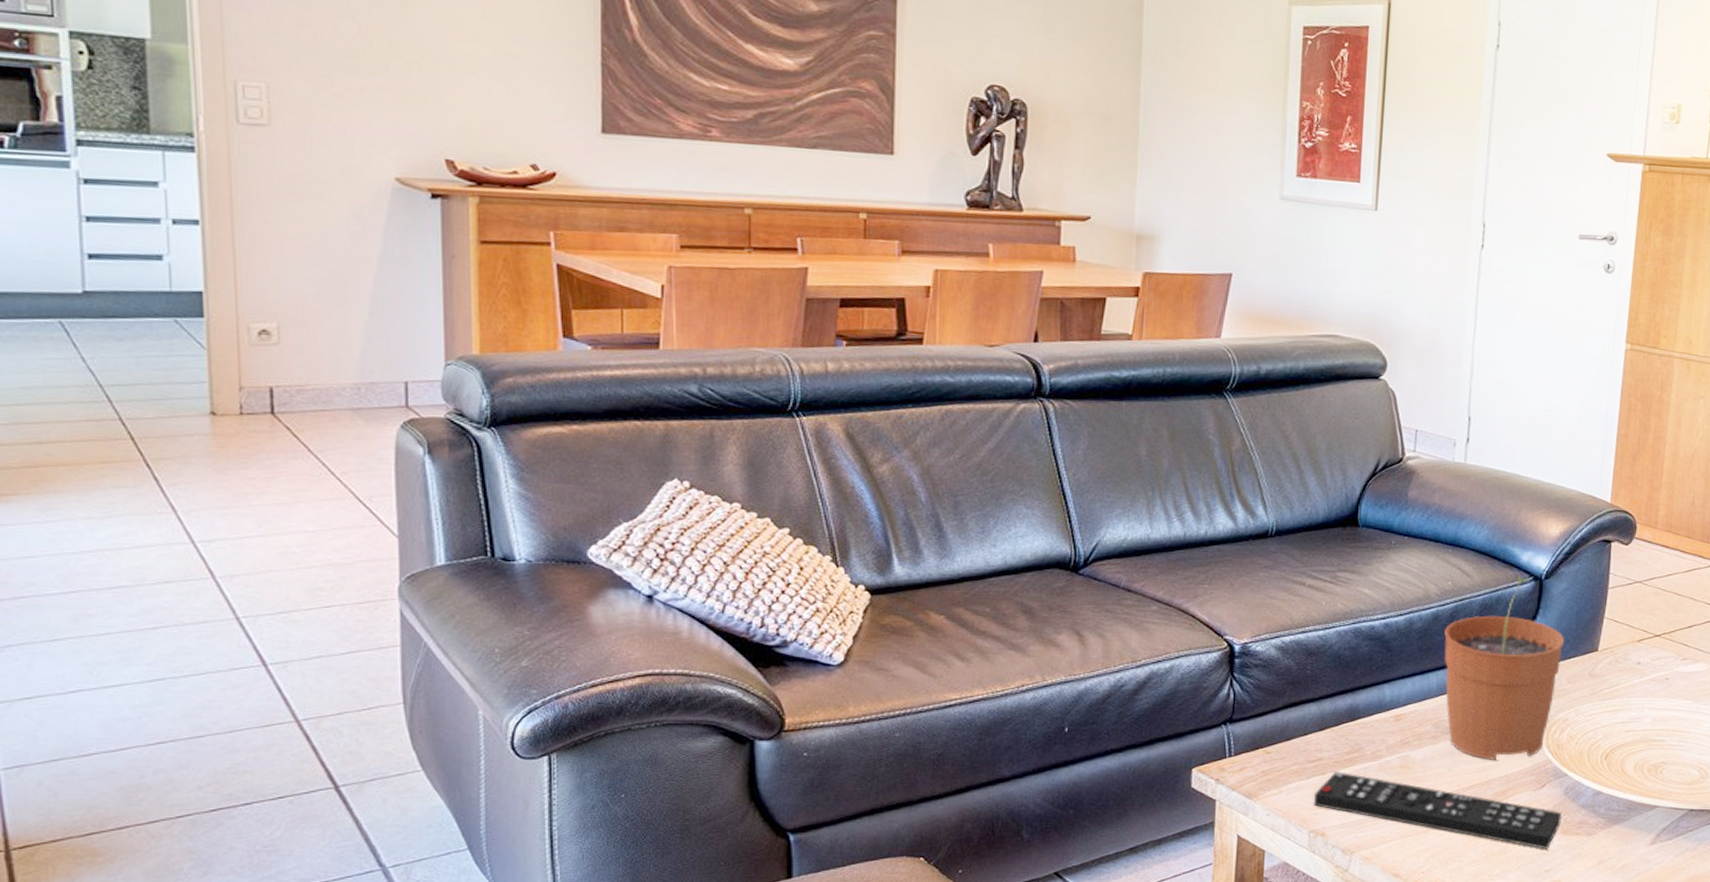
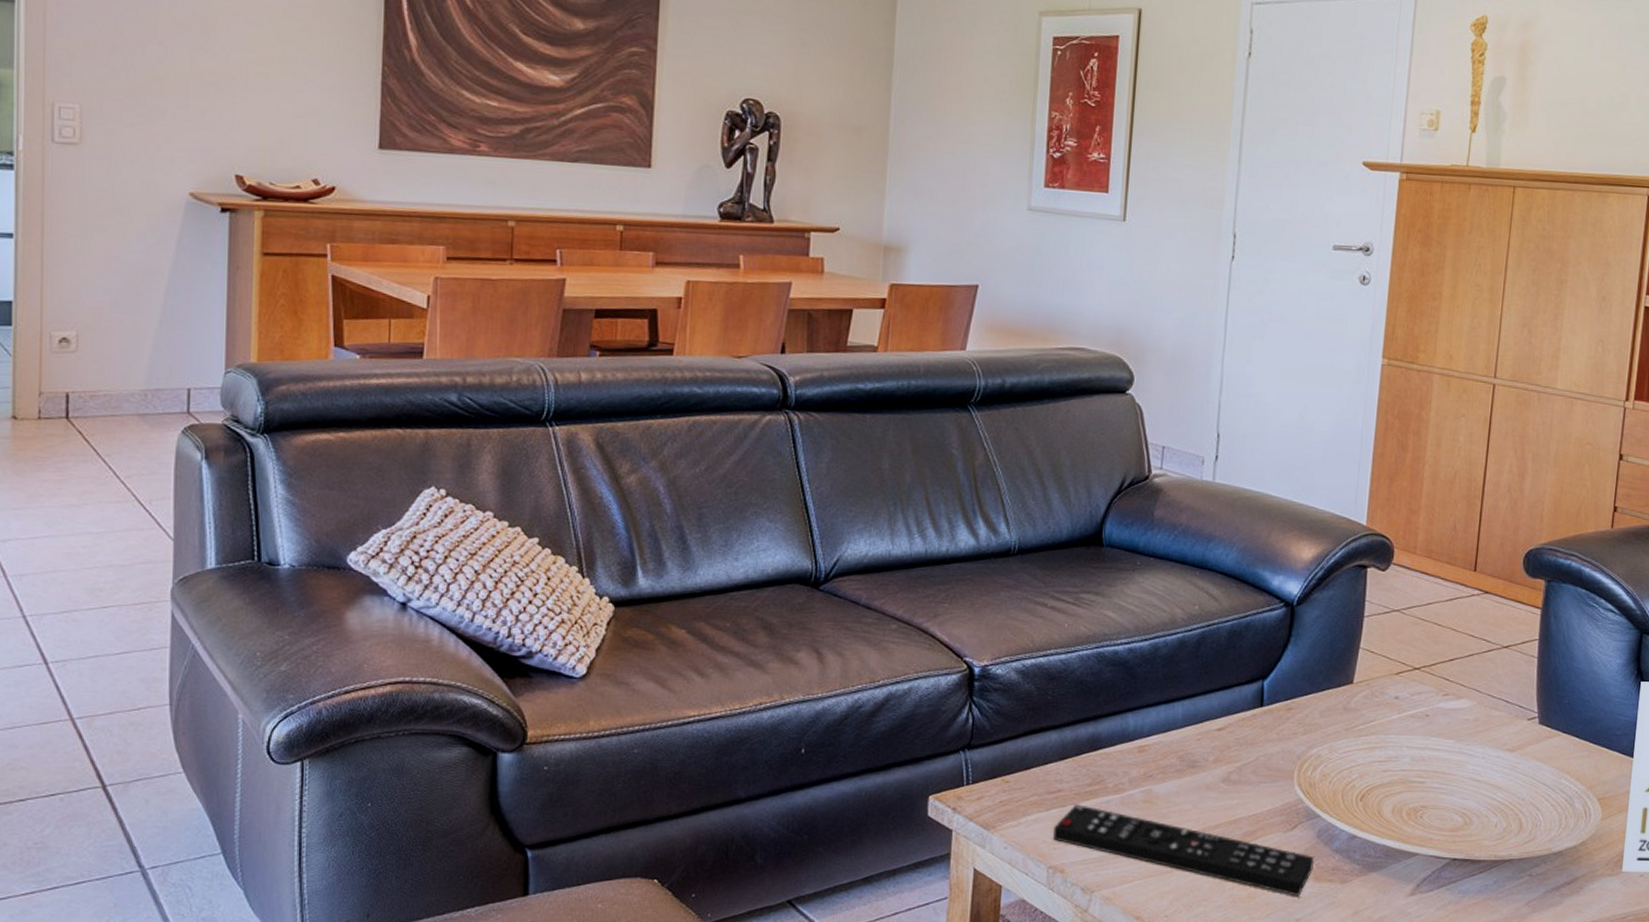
plant pot: present [1444,574,1565,760] -> none [1190,599,1318,797]

